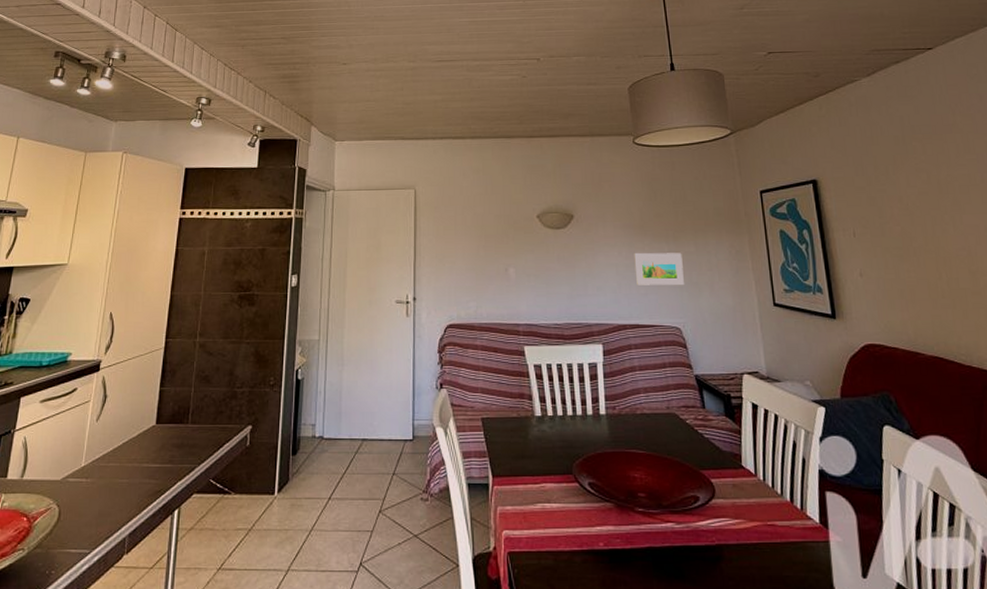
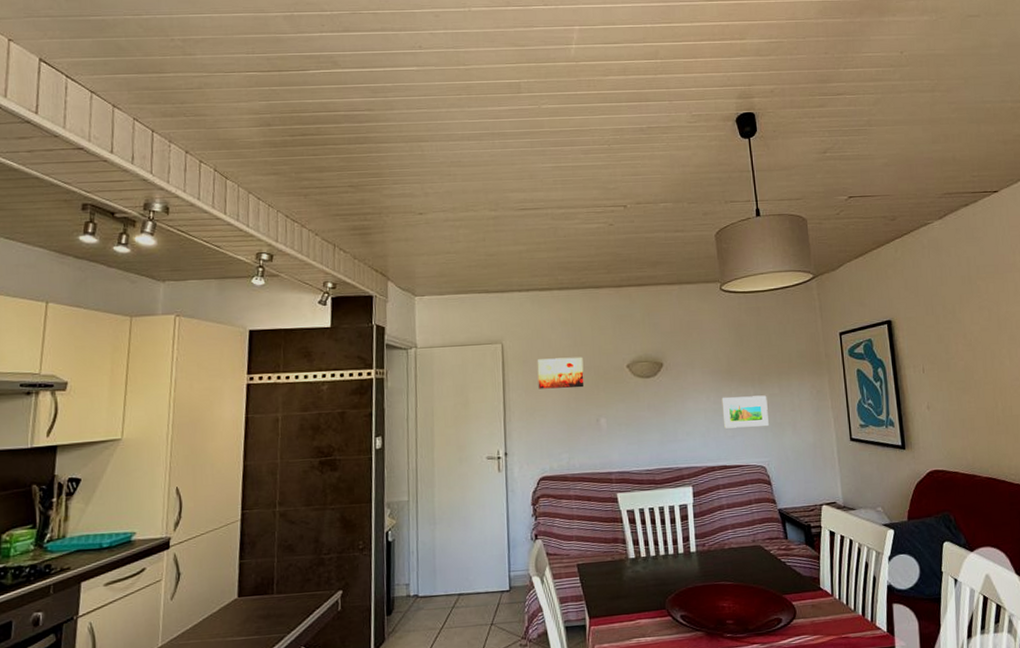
wall art: none [448,205,494,236] -> present [537,356,584,389]

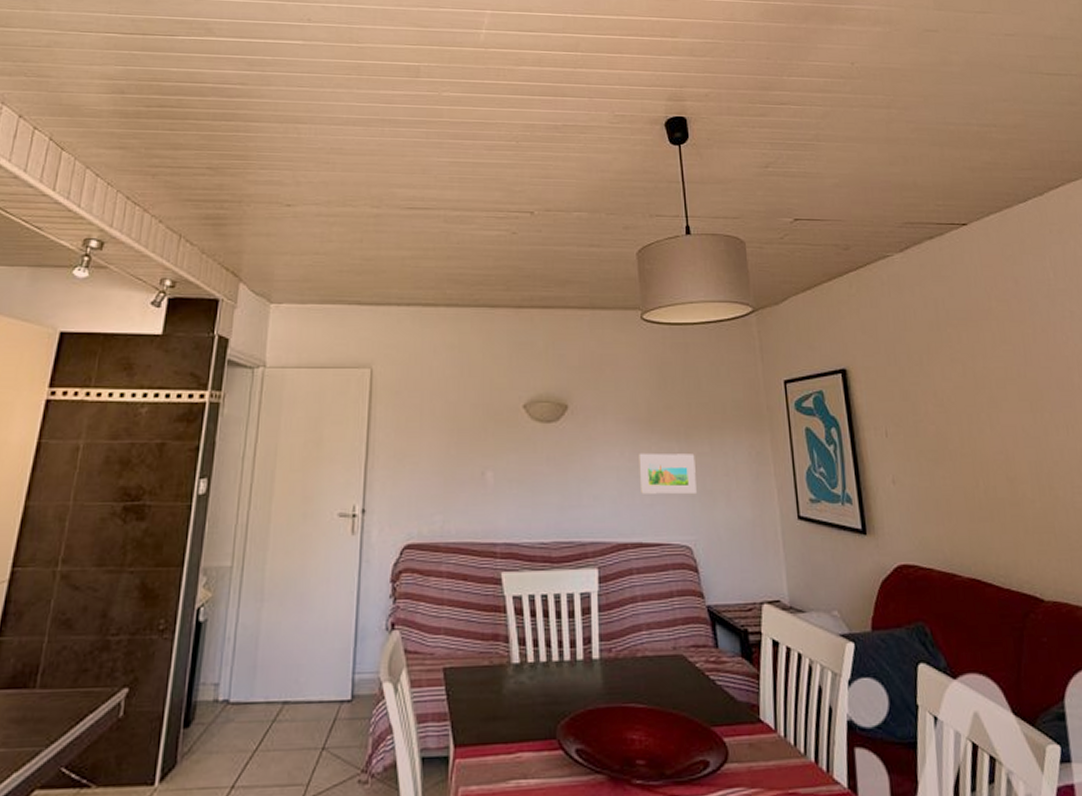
wall art: present [537,356,584,389] -> none [411,391,470,430]

